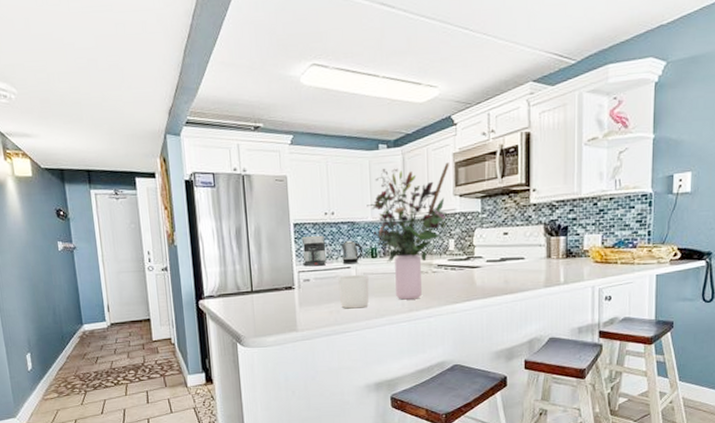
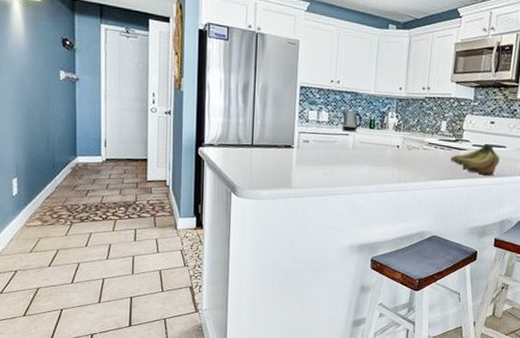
coffee maker: present [301,235,327,267] -> none [304,100,329,130]
mug: present [338,274,369,309] -> none [335,141,365,174]
bouquet: present [367,162,449,300] -> none [371,47,451,172]
fruit: none [464,258,519,293] -> present [450,144,500,176]

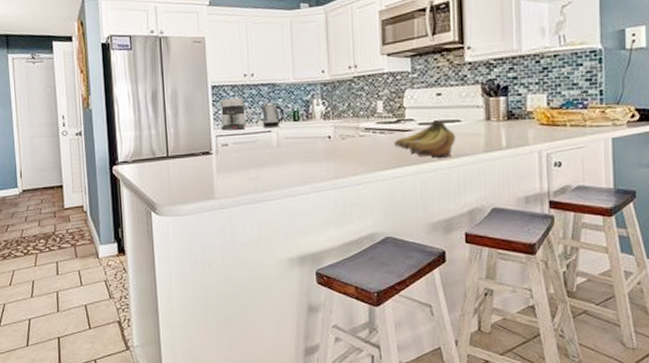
coffee maker: none [304,100,329,130] -> present [219,97,246,131]

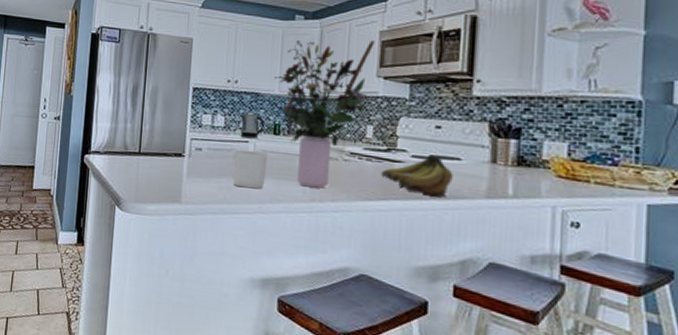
coffee maker: present [219,97,246,131] -> none [197,102,225,136]
mug: none [258,138,292,176] -> present [232,149,268,189]
bouquet: none [288,20,376,166] -> present [274,40,375,189]

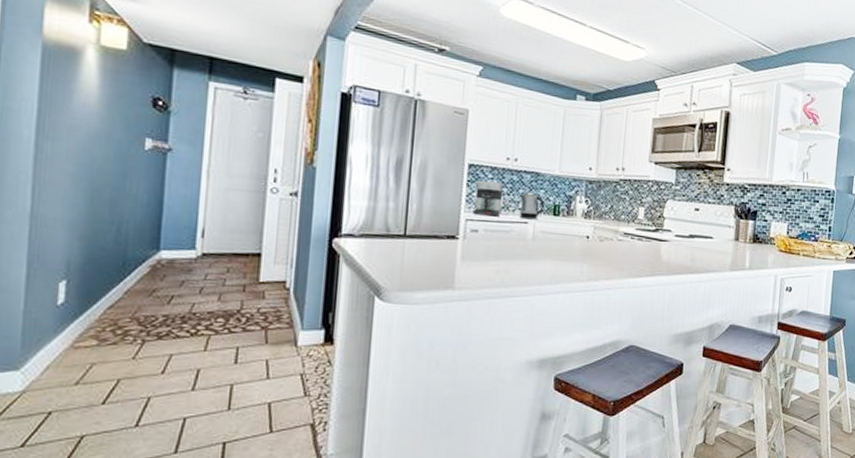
coffee maker: none [197,102,225,136] -> present [472,180,504,217]
mug: present [232,149,268,189] -> none [510,231,547,271]
bouquet: present [274,40,375,189] -> none [555,121,648,268]
fruit: present [381,155,453,197] -> none [649,234,707,272]

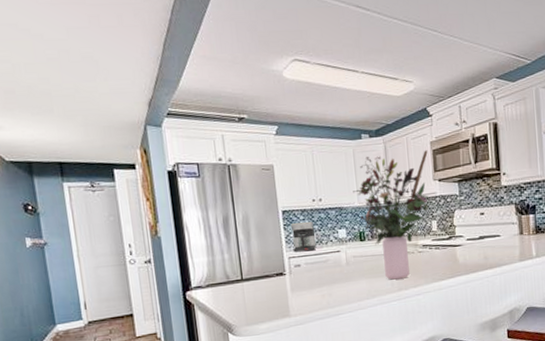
kettle: present [519,193,544,220] -> none [330,226,351,249]
bouquet: none [555,121,648,268] -> present [353,150,429,280]

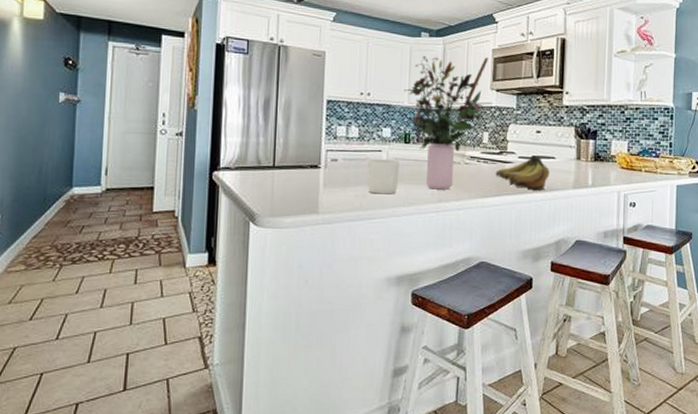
coffee maker: present [290,221,317,253] -> none [332,114,359,147]
mug: none [329,257,360,292] -> present [367,158,400,195]
fruit: none [447,236,497,268] -> present [495,155,550,190]

